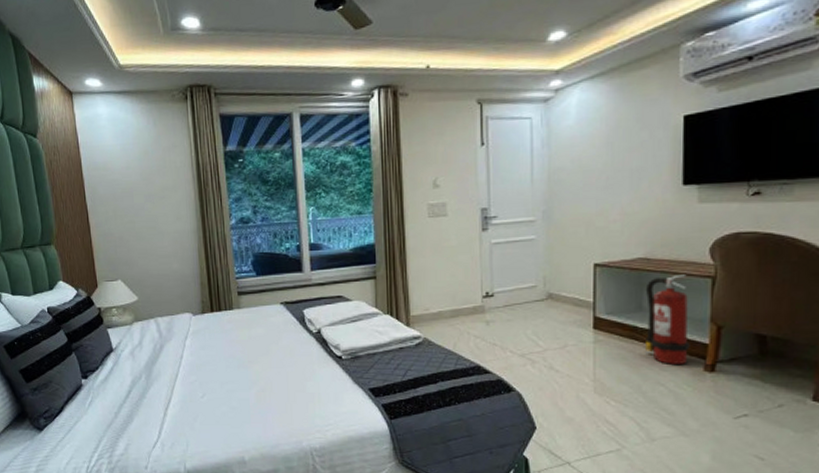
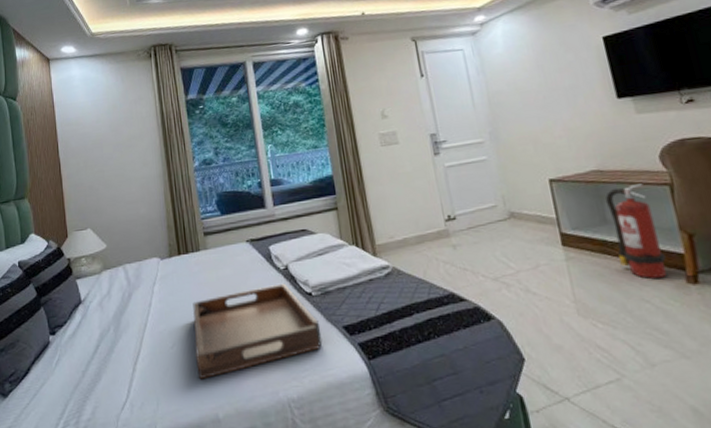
serving tray: none [224,346,348,427] -> present [193,283,323,380]

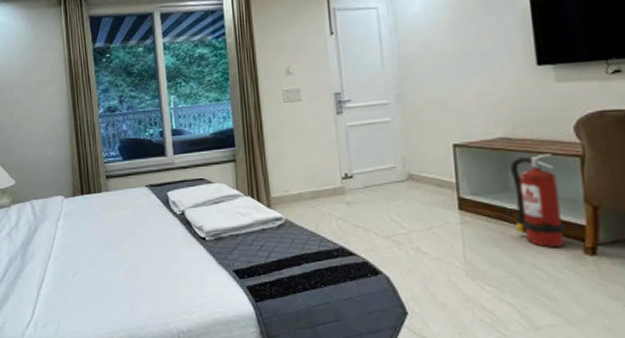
serving tray: present [193,283,323,380] -> none [93,227,213,308]

